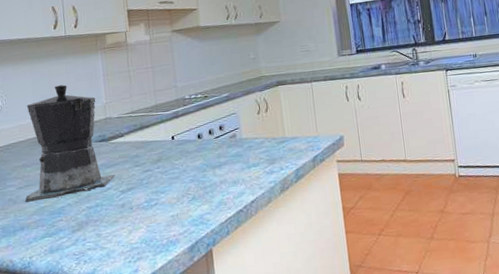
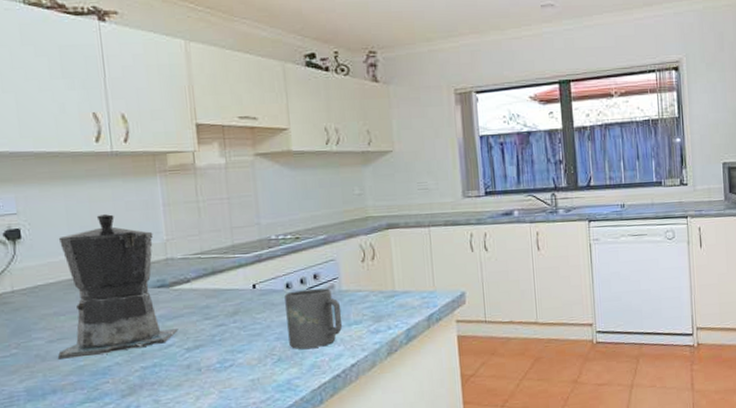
mug: none [197,137,244,189] -> present [284,288,343,349]

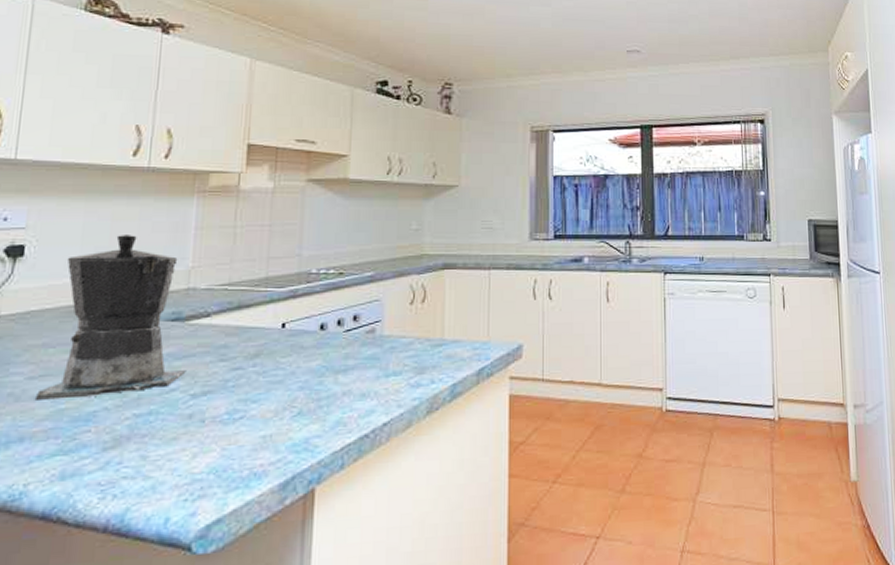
mug: present [284,288,343,349] -> none [314,332,380,402]

